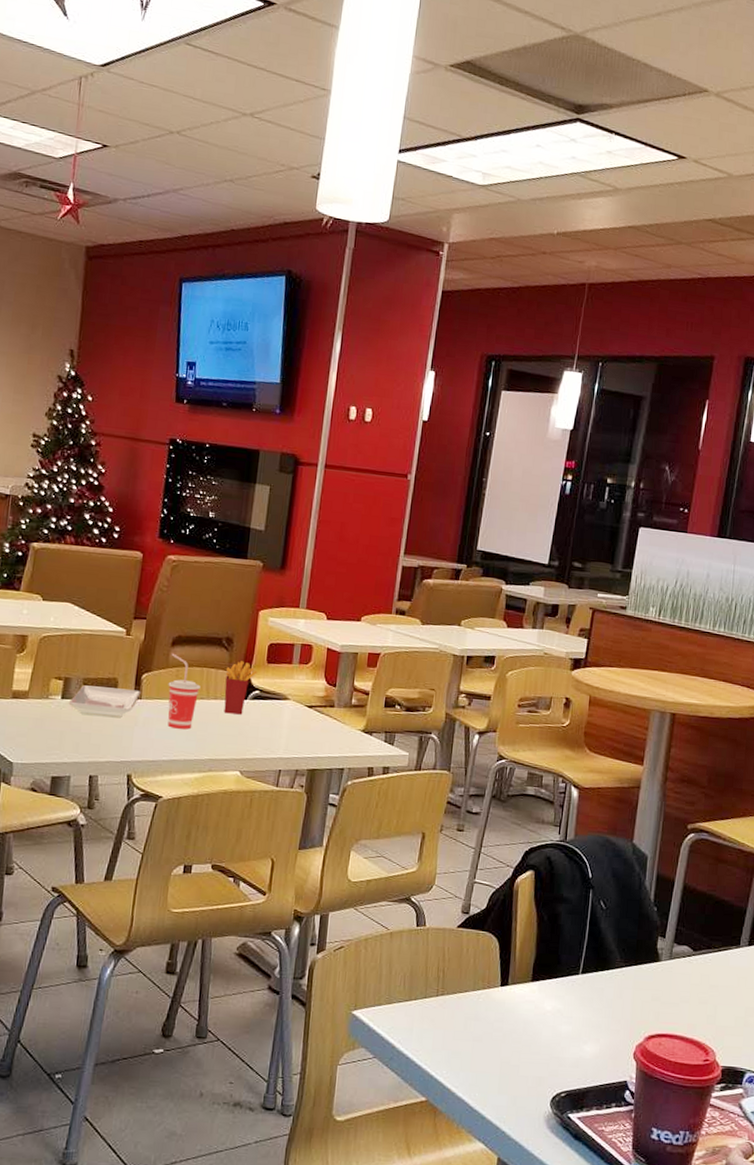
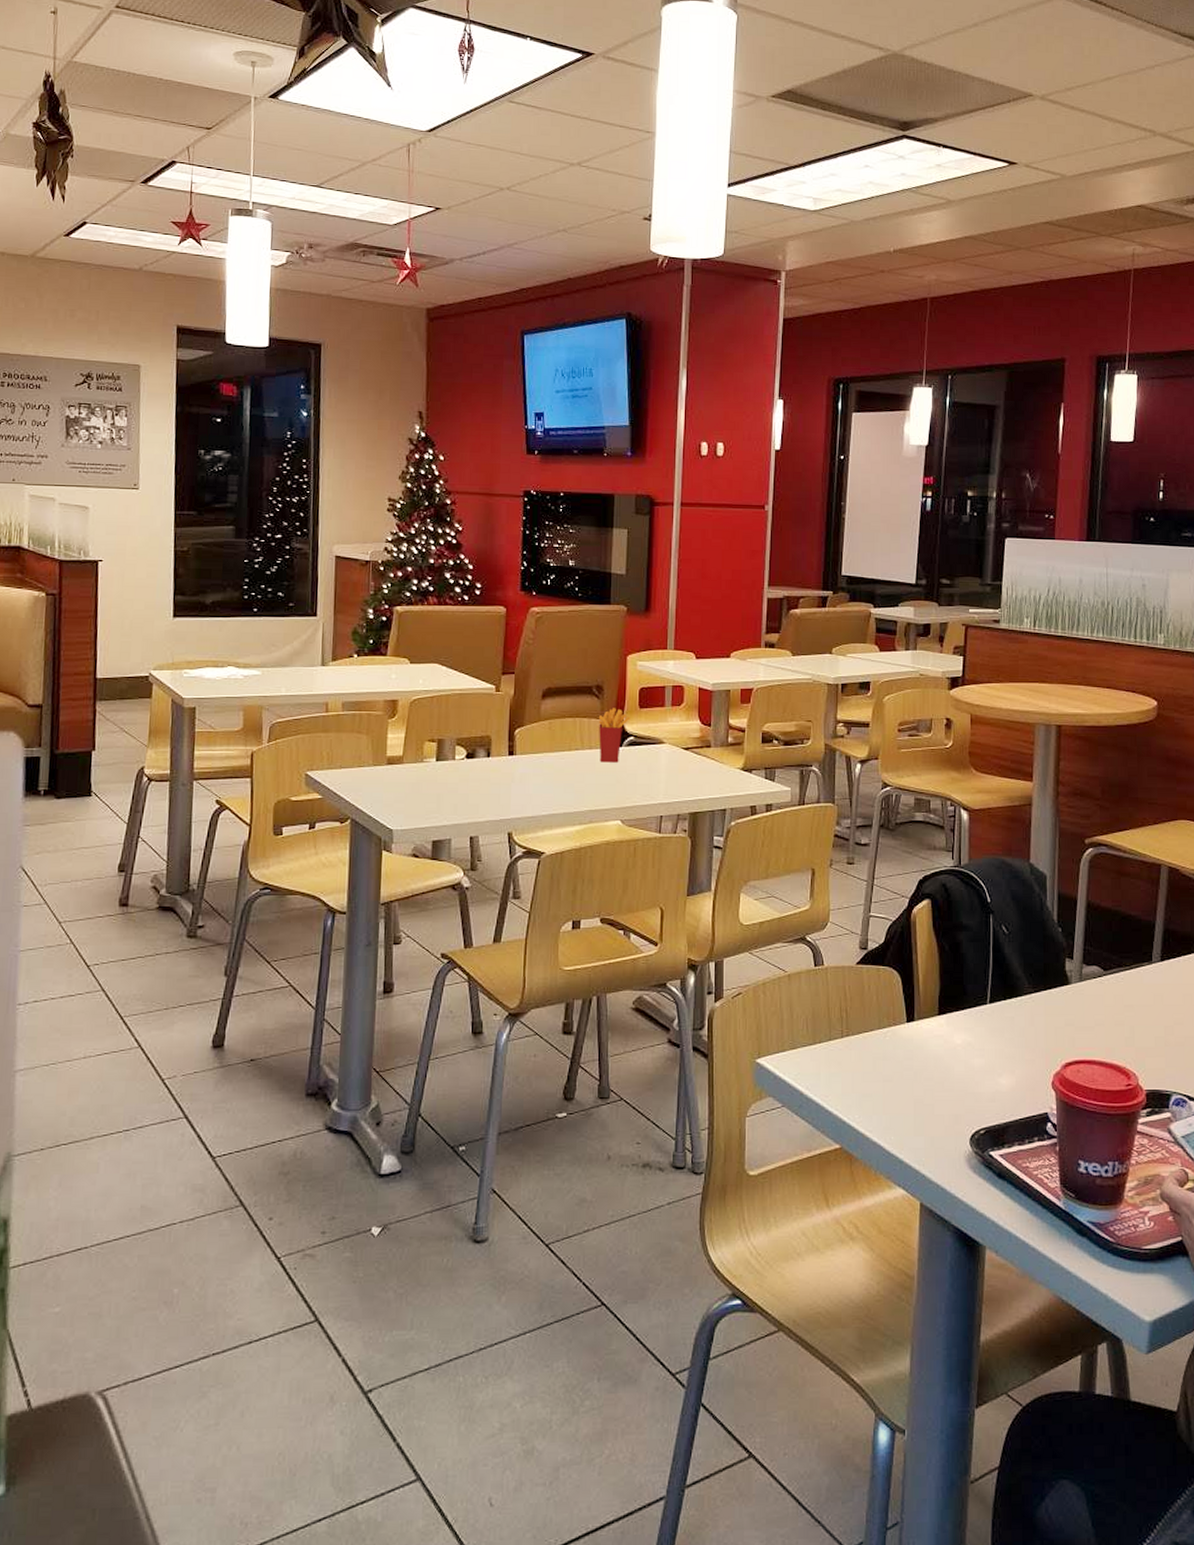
tray: present [68,685,141,718] -> none [443,745,515,776]
beverage cup: present [167,653,200,730] -> none [541,706,574,782]

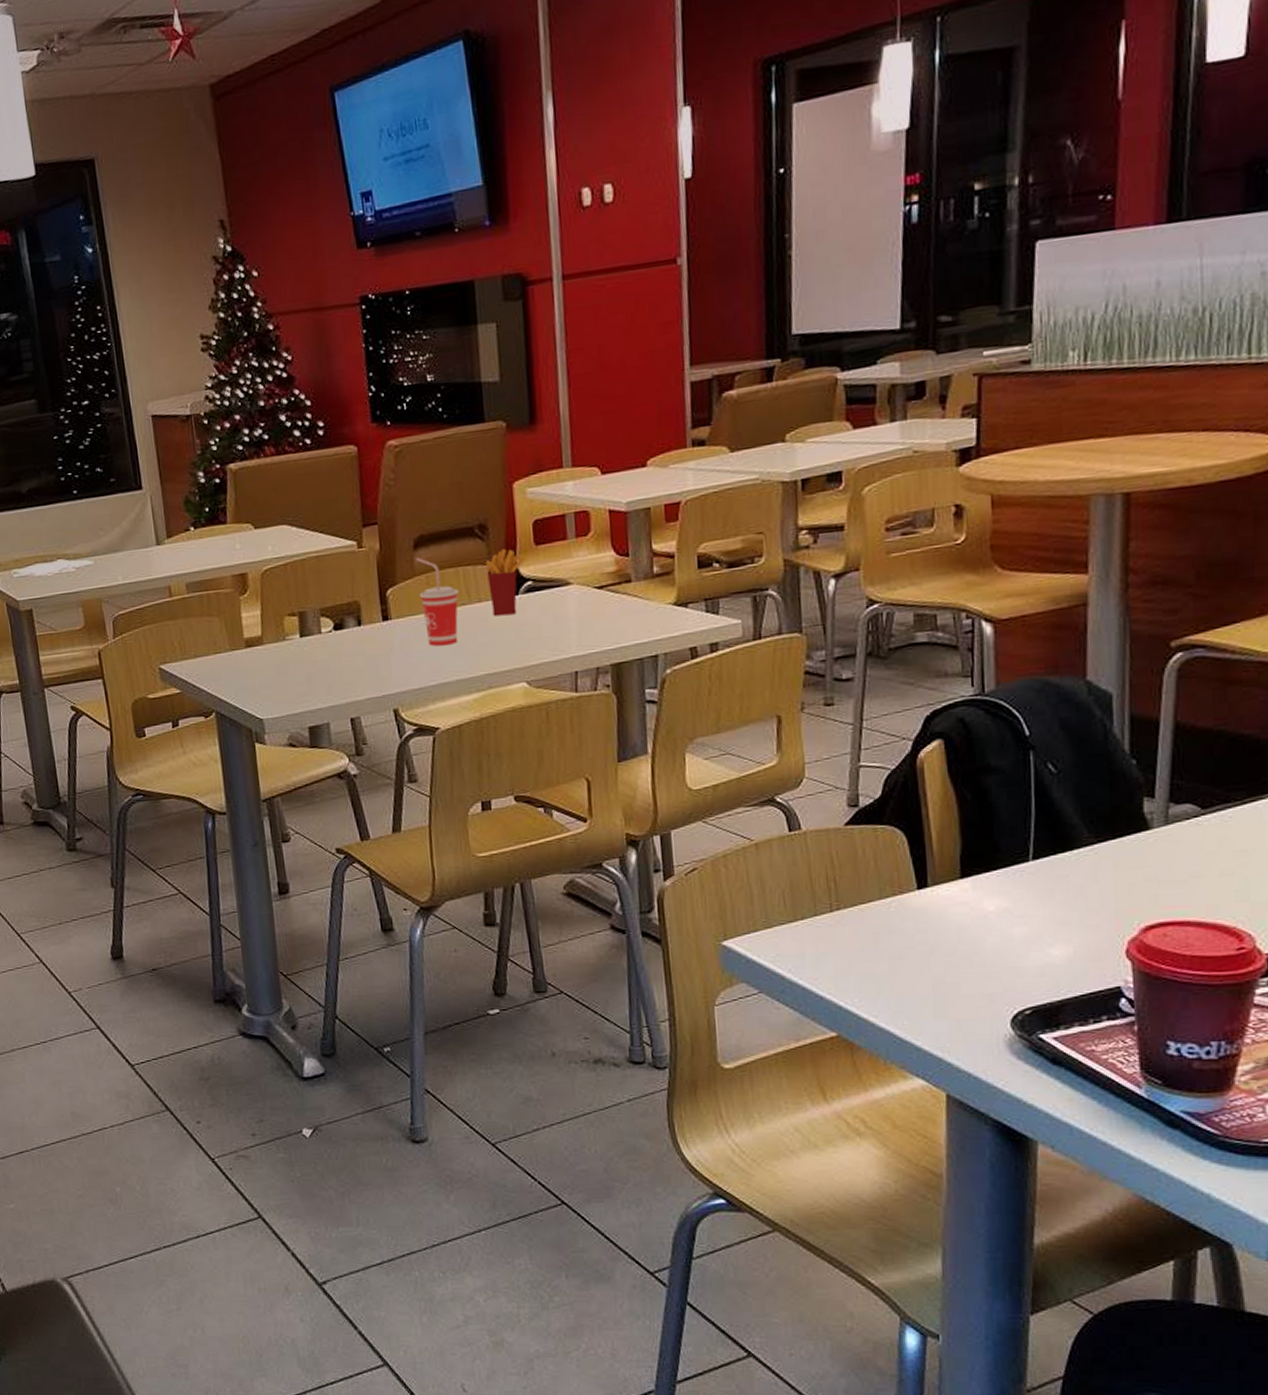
beverage cup: none [541,706,574,782] -> present [416,557,459,647]

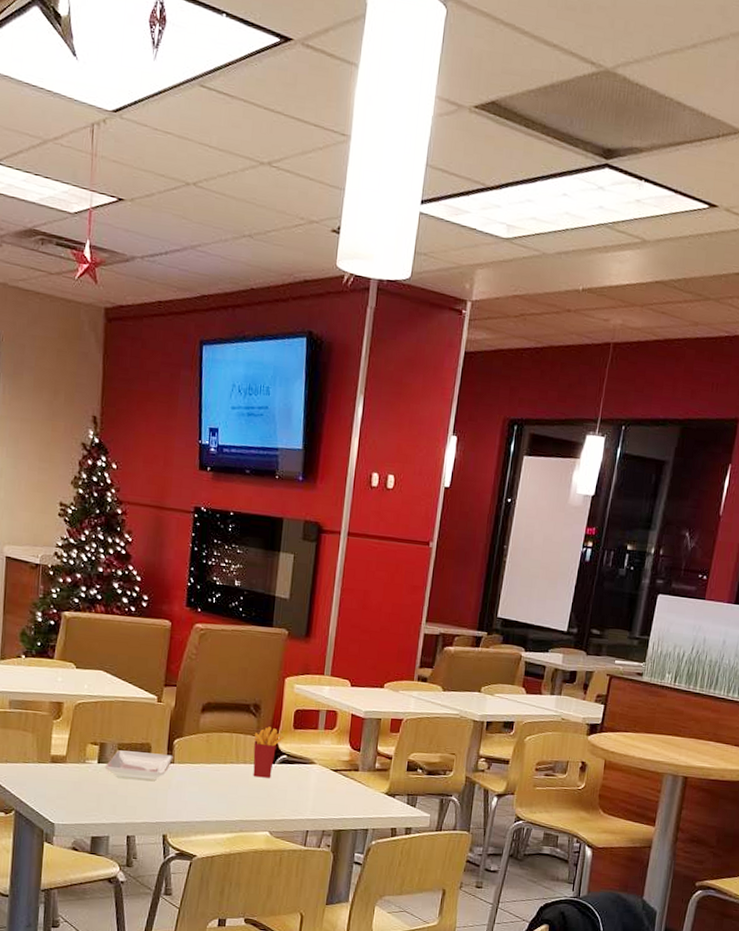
tray: none [309,609,390,651] -> present [104,750,173,782]
beverage cup: present [416,557,459,647] -> none [199,719,230,792]

